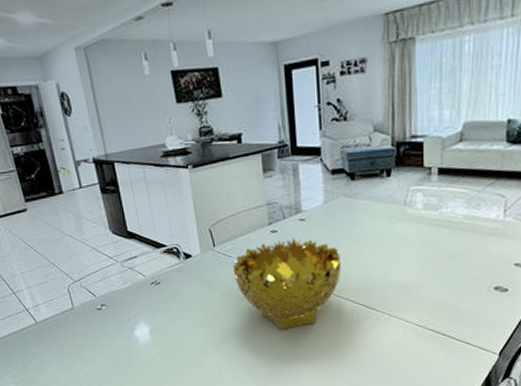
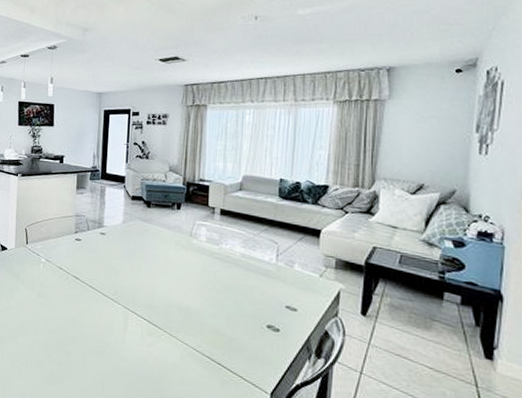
decorative bowl: present [232,238,341,330] -> none [39,248,132,331]

